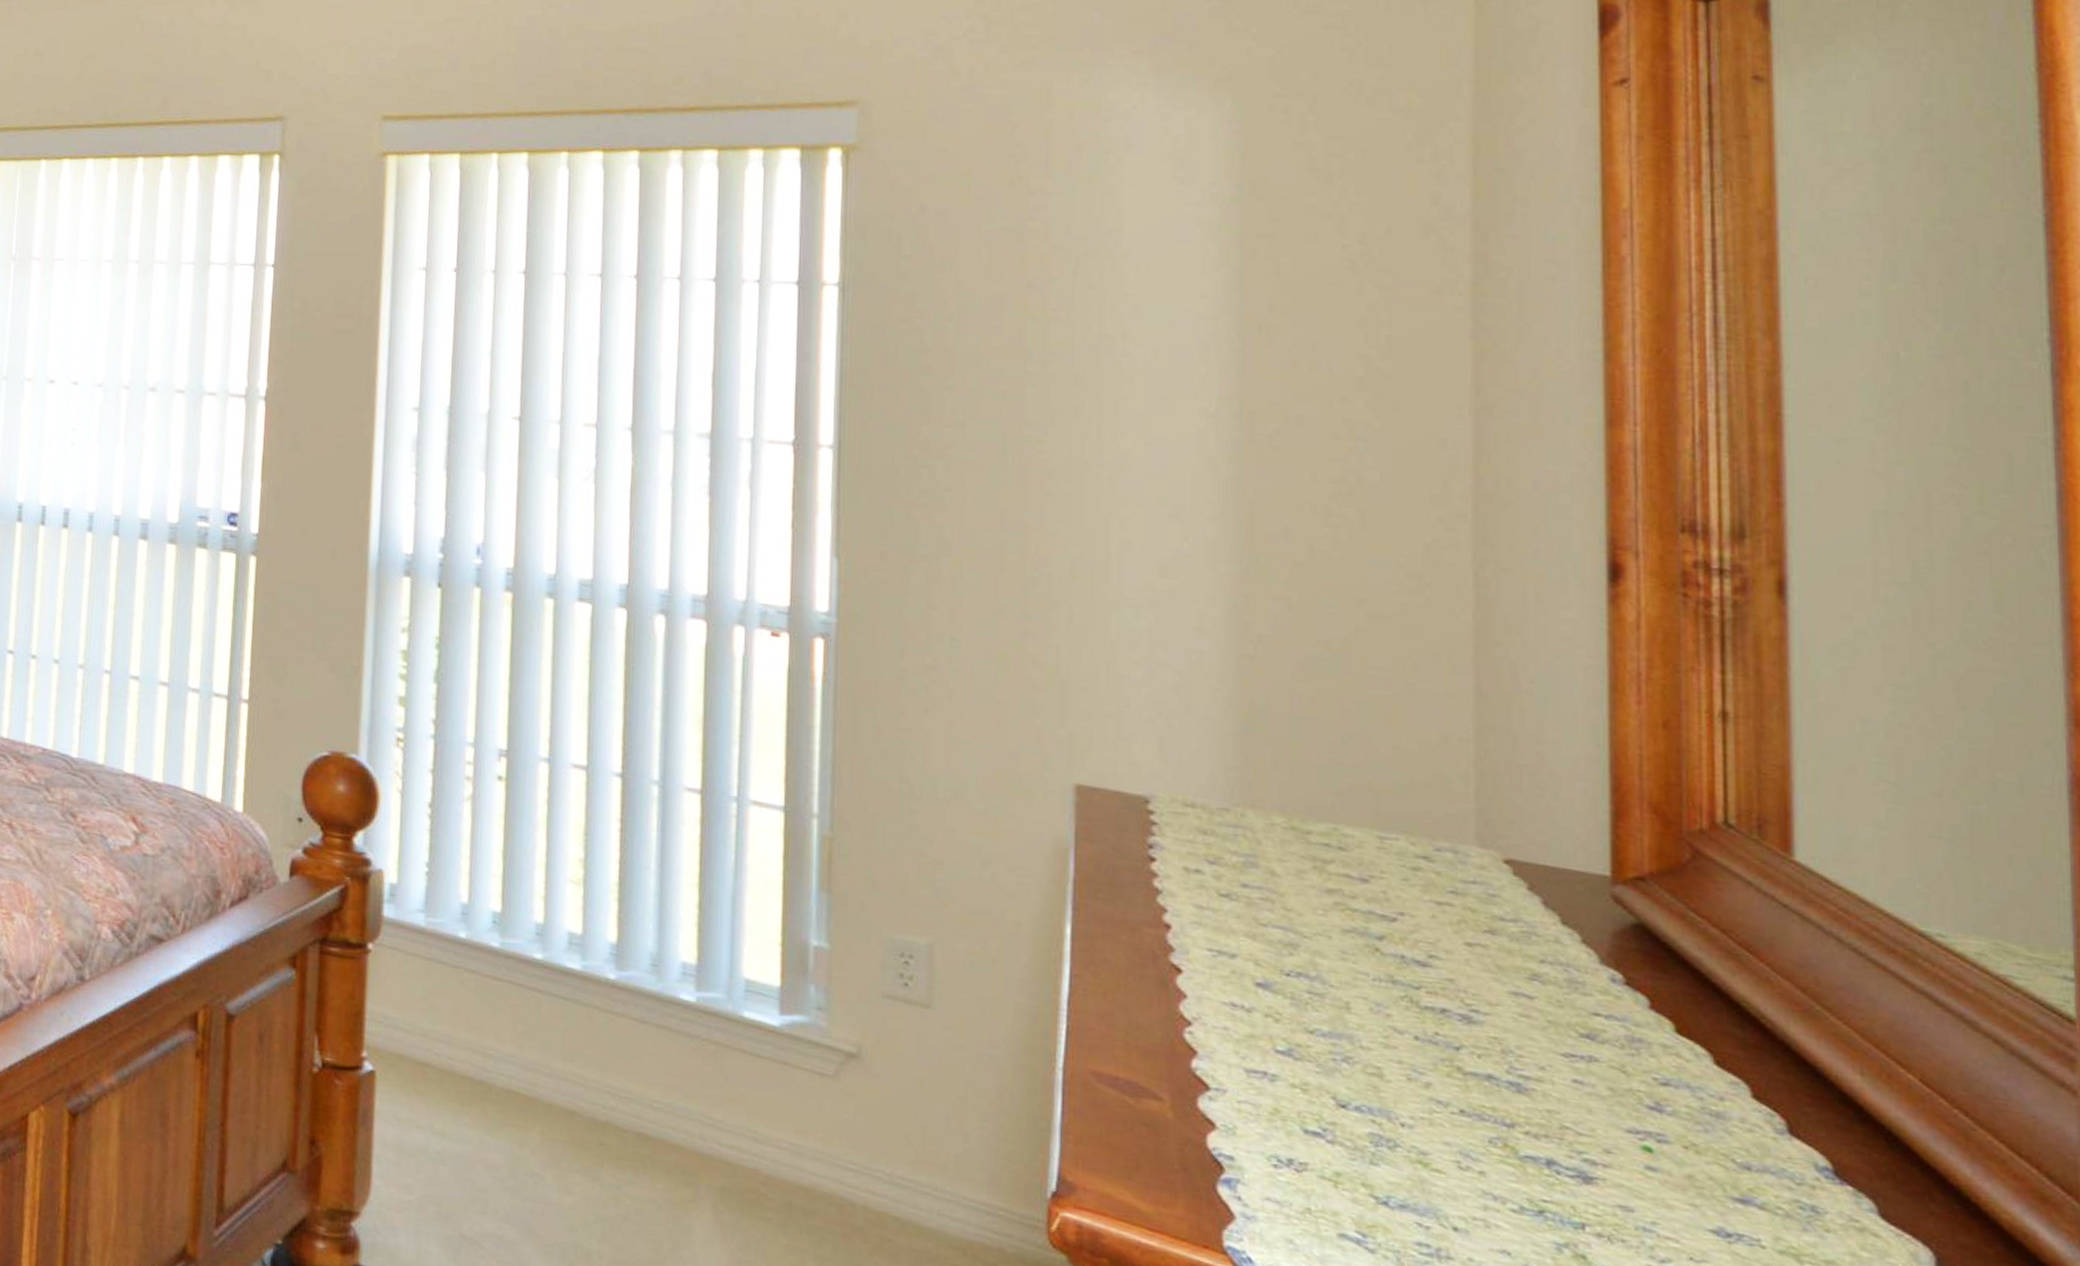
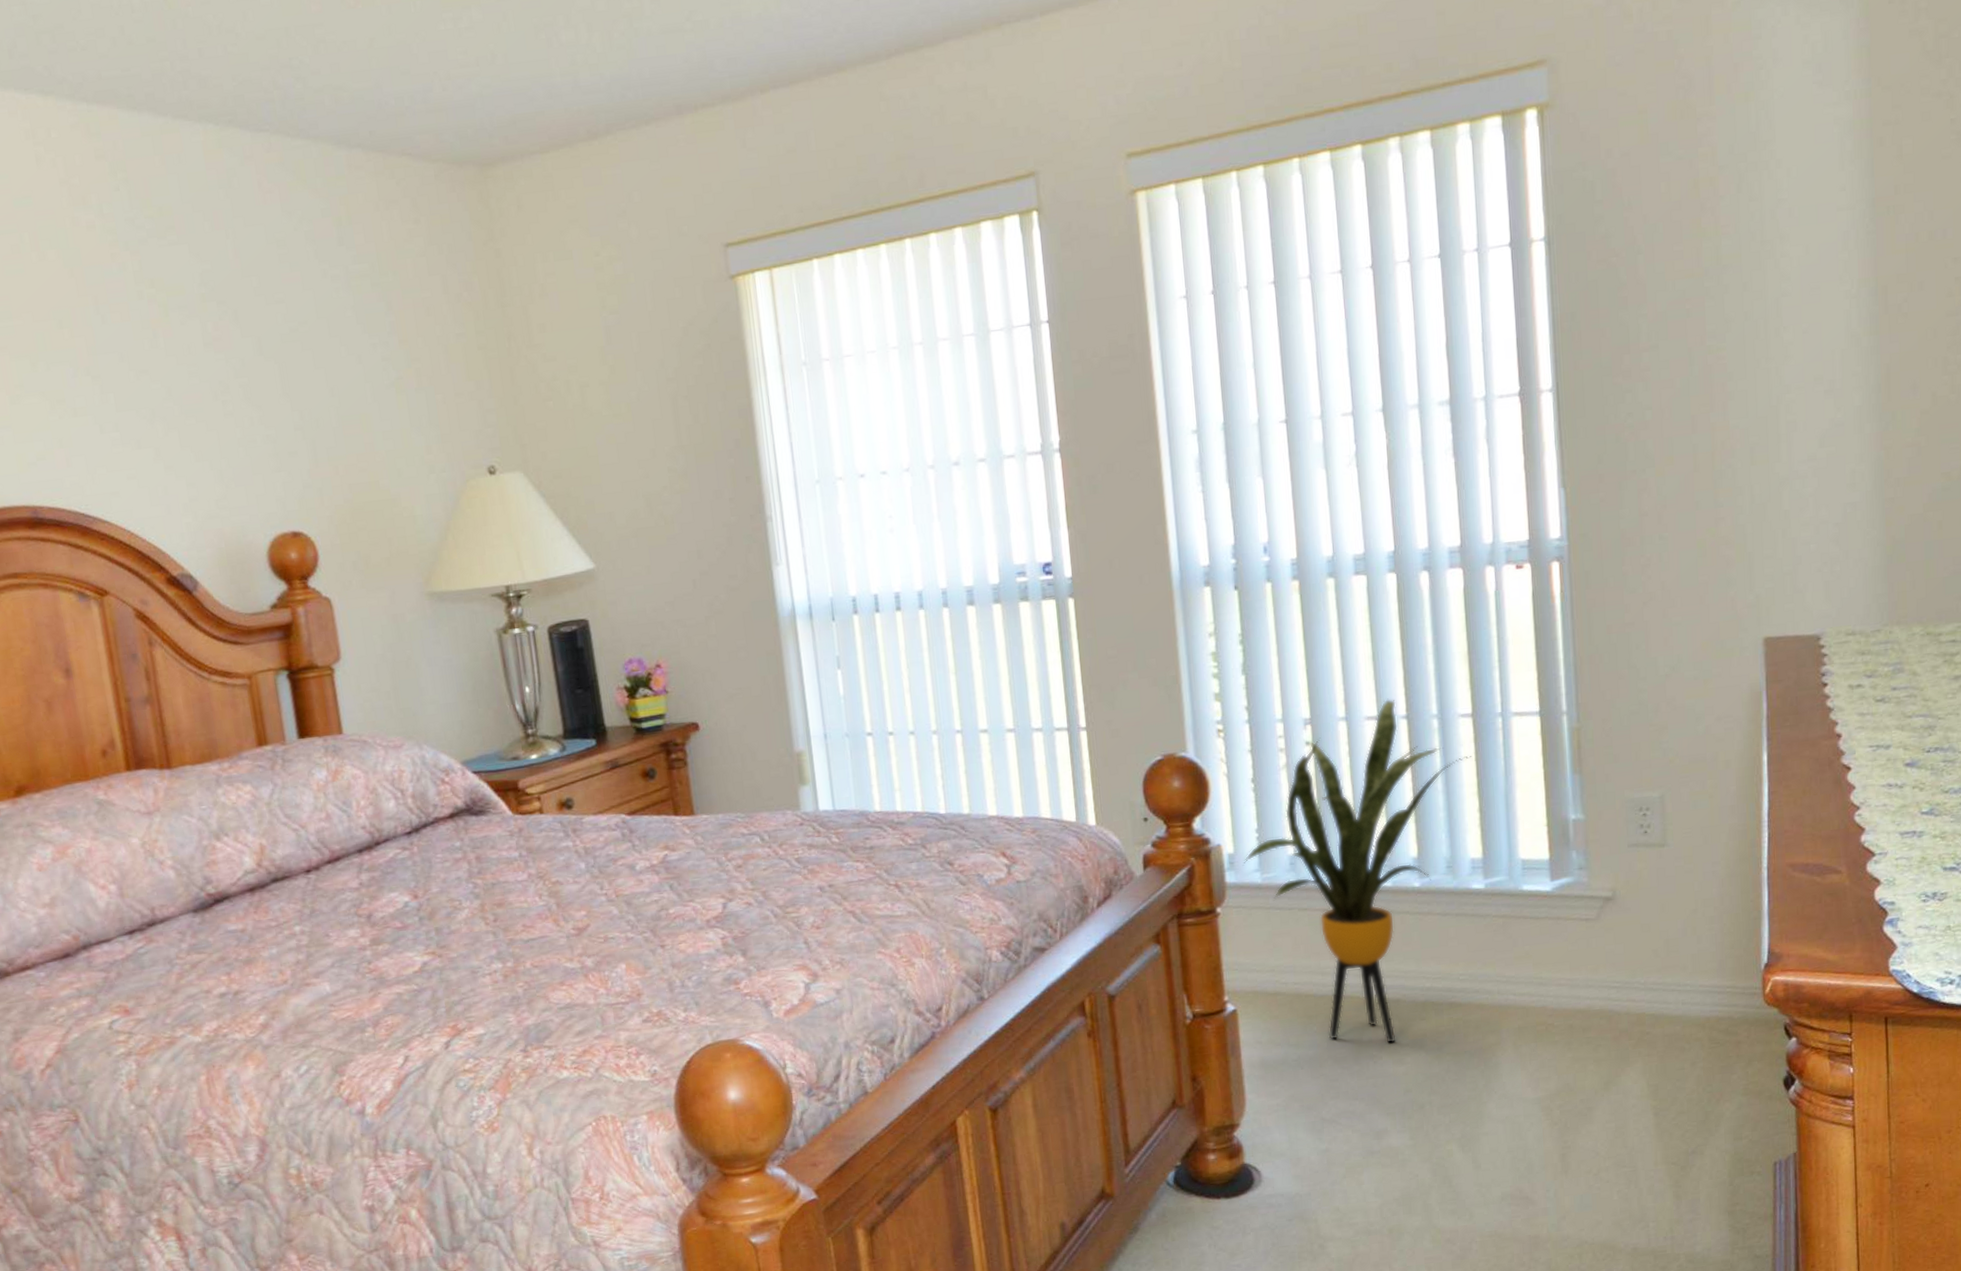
house plant: none [406,749,696,1165] -> present [1243,698,1472,1044]

